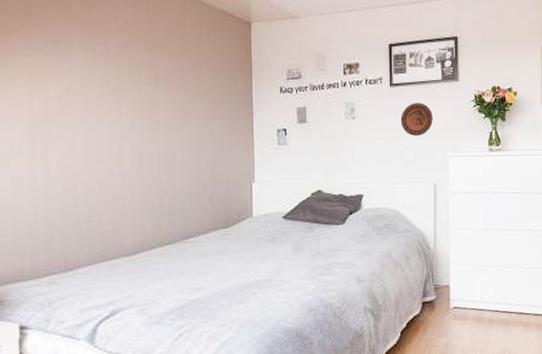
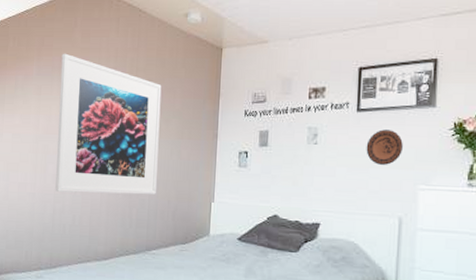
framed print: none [56,24,189,184] -> present [55,53,162,195]

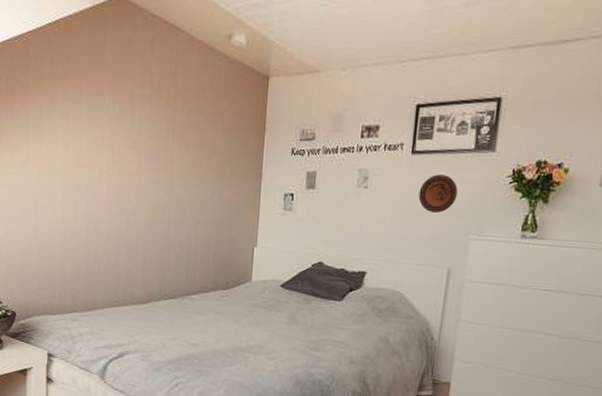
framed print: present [55,53,162,195] -> none [88,76,202,237]

